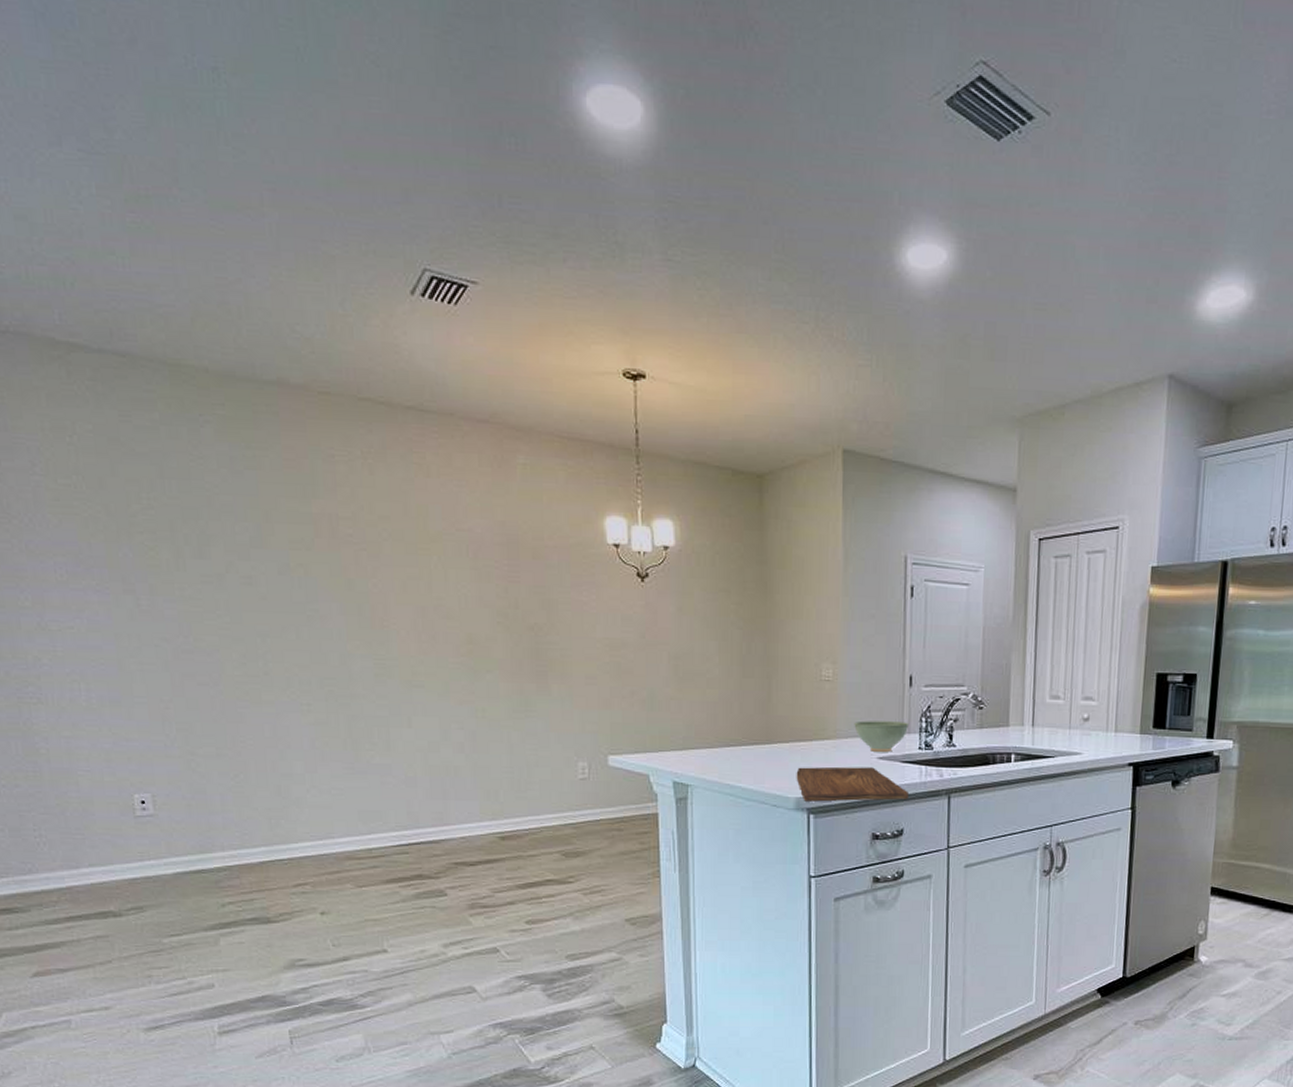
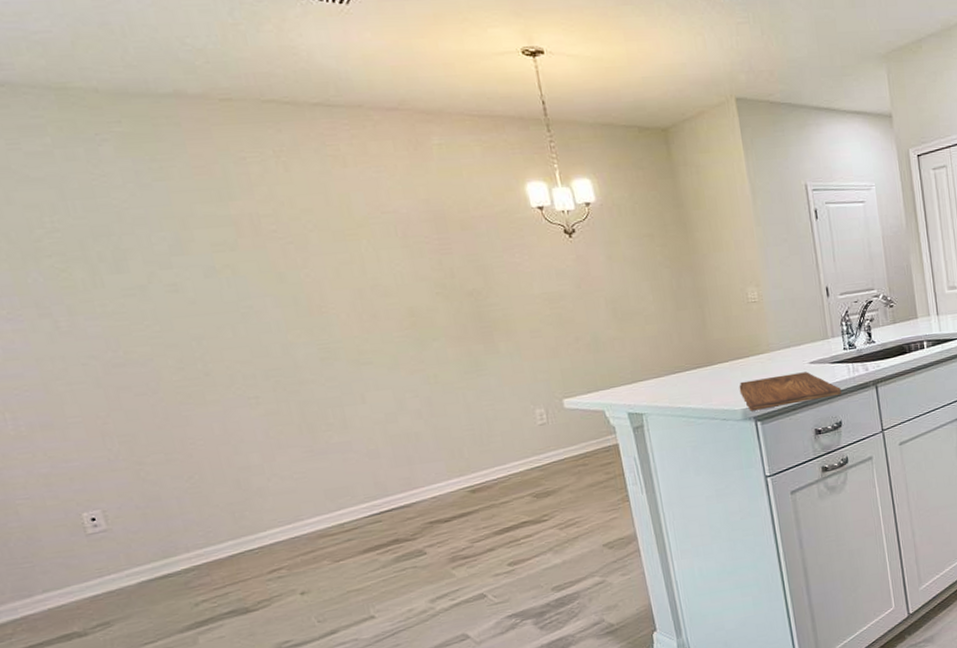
bowl: present [854,721,910,752] -> none [784,328,833,358]

